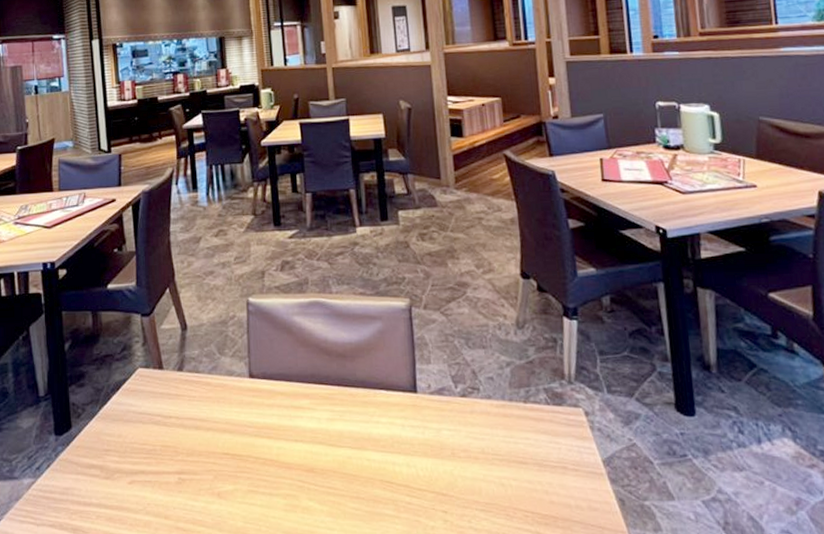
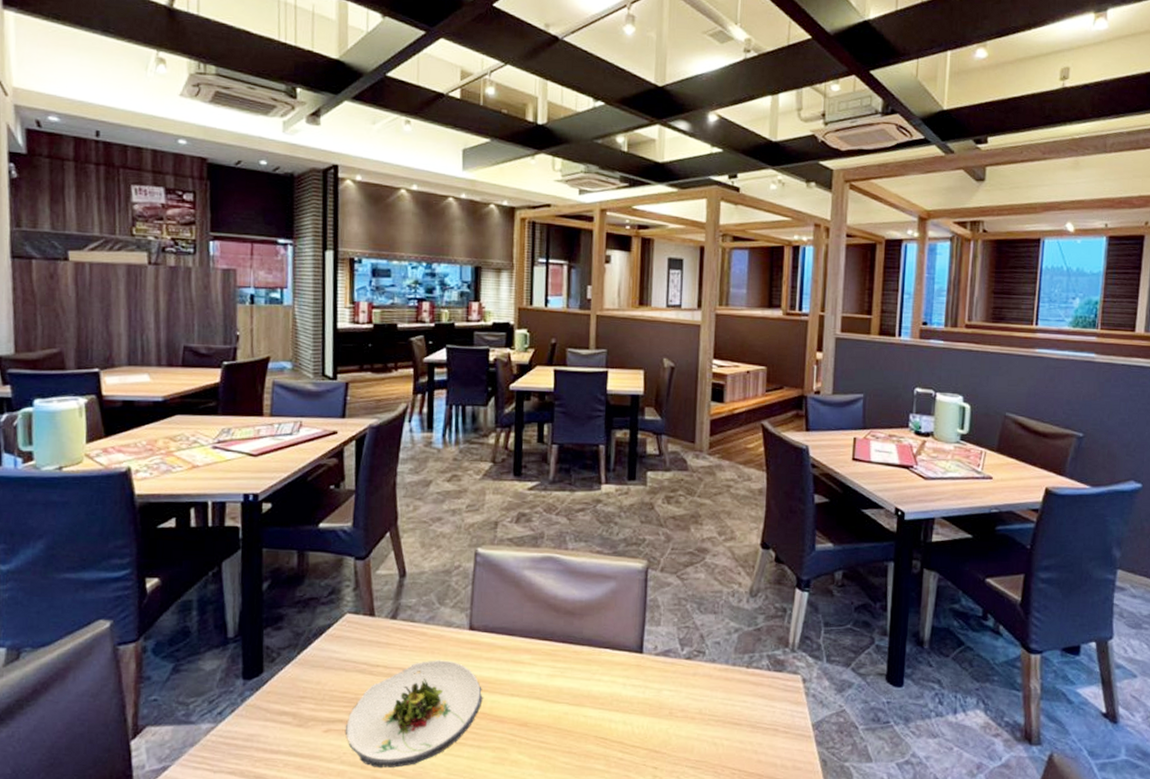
salad plate: none [148,408,269,518] -> present [346,660,483,769]

